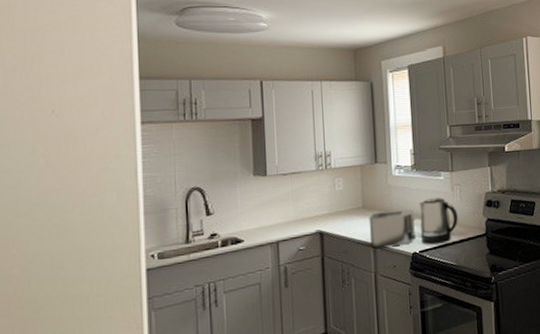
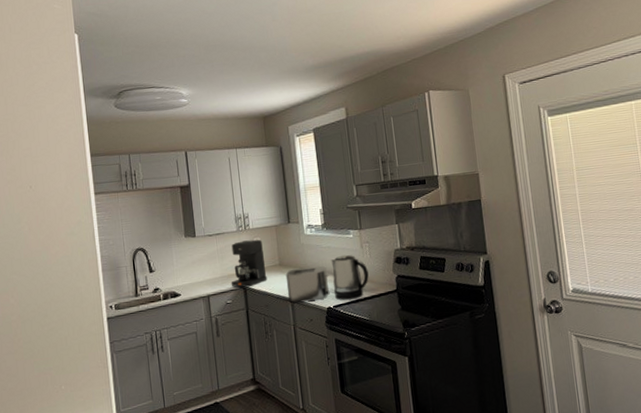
coffee maker: none [305,179,348,232] -> present [231,239,267,288]

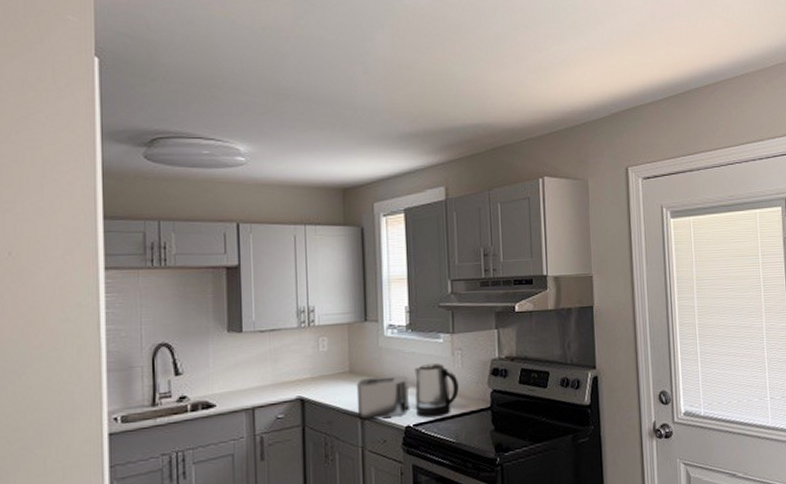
coffee maker: present [231,239,267,288] -> none [285,339,333,399]

